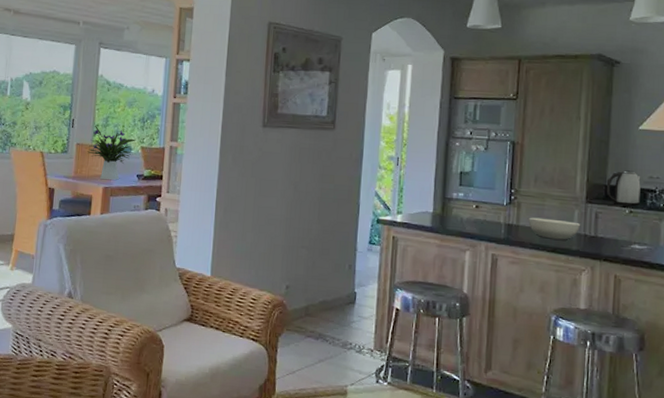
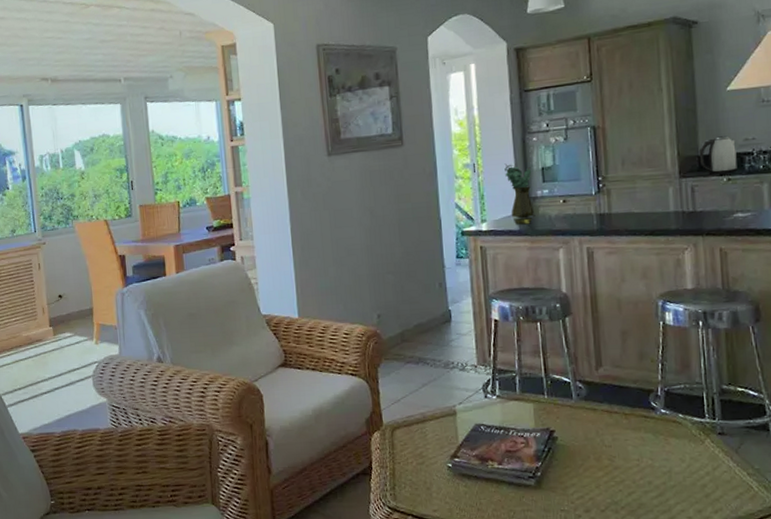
flower arrangement: present [87,126,137,181] -> none [151,184,200,238]
vase: none [425,162,451,223] -> present [504,163,534,225]
bowl: present [528,217,581,240] -> none [620,200,677,223]

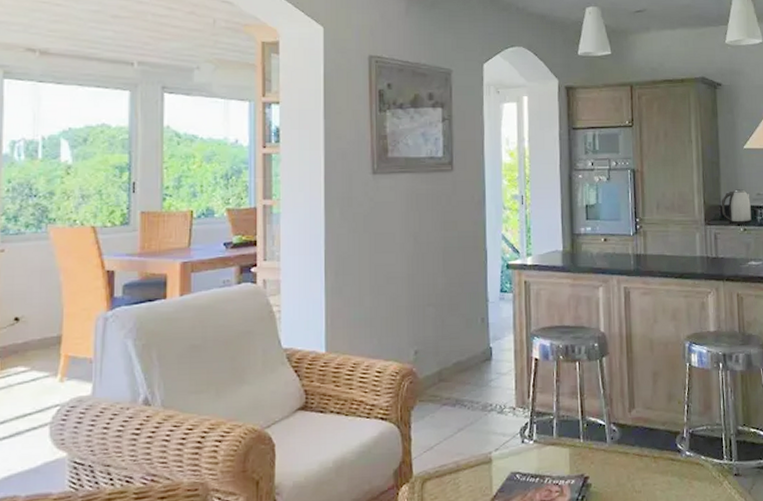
vase: present [504,163,534,225] -> none [551,198,577,261]

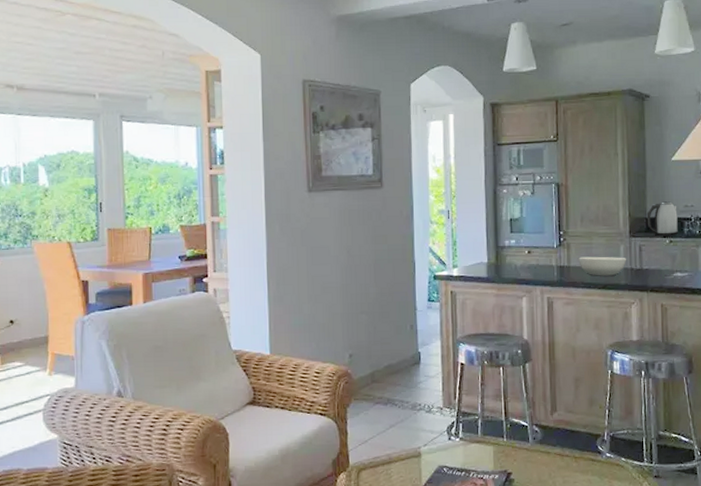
bowl: none [655,244,703,265] -> present [578,256,627,276]

